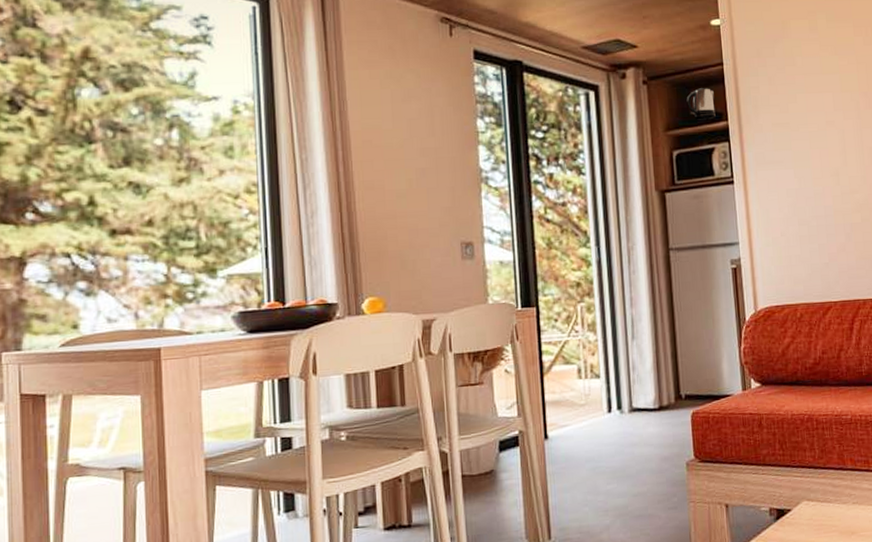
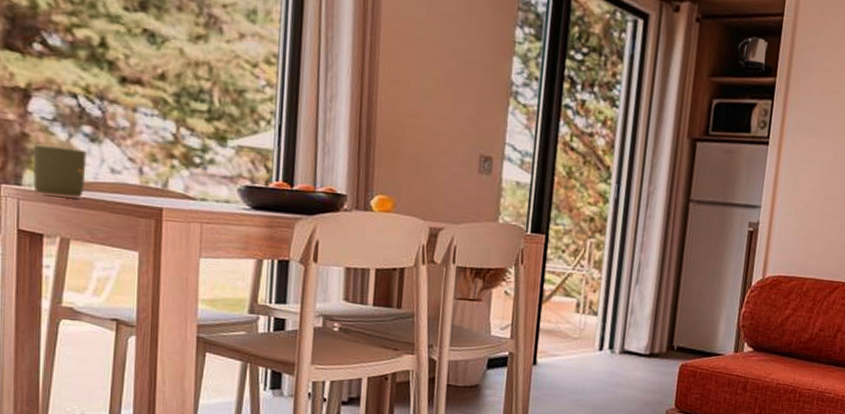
mug: none [30,305,84,357] -> present [32,144,87,199]

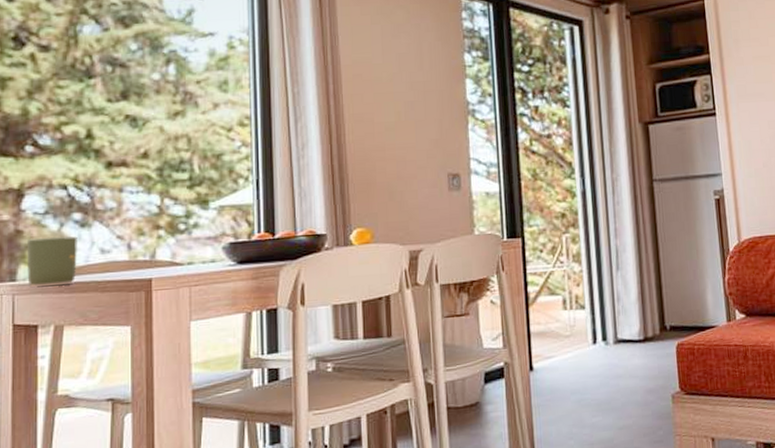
kettle: present [737,37,768,72] -> none [668,22,697,54]

